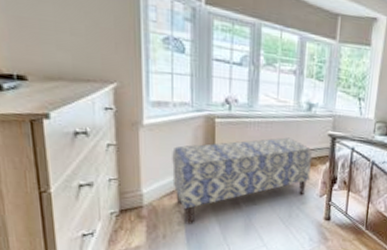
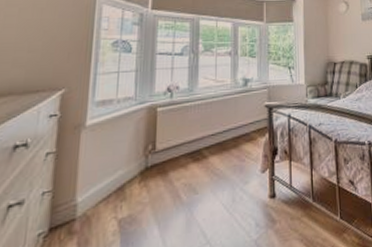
bench: present [172,137,312,225] -> none [110,115,251,234]

